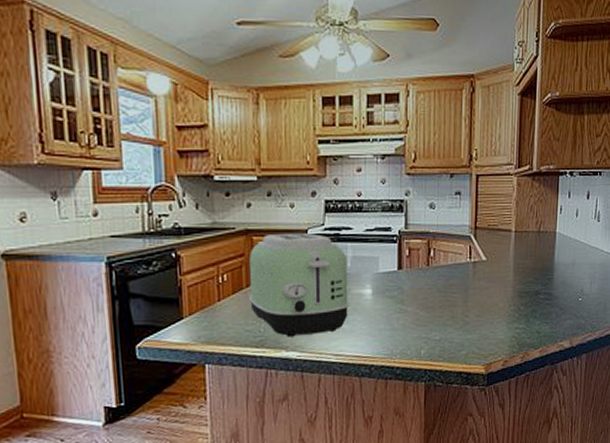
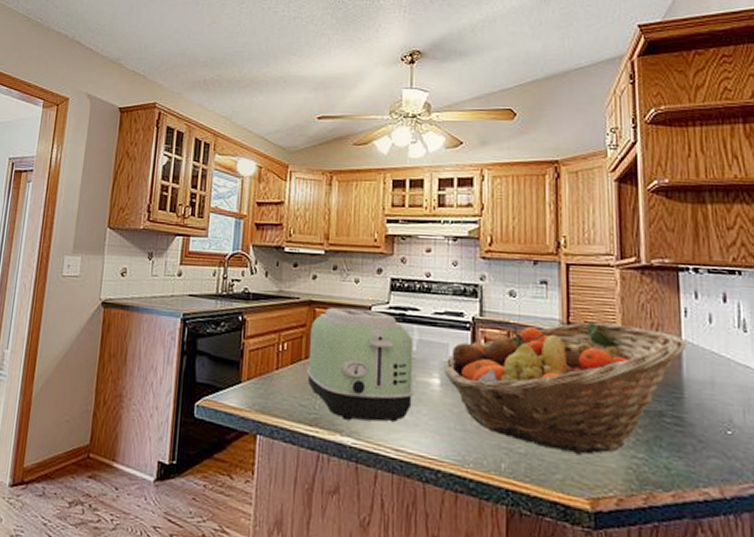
fruit basket: none [374,224,559,334] -> present [443,321,687,456]

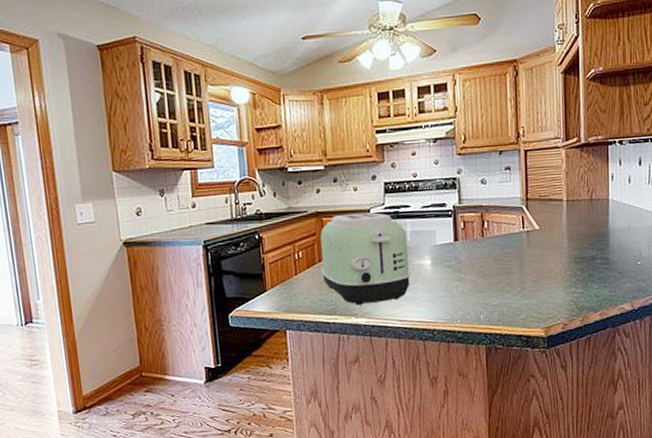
fruit basket: present [443,321,687,456] -> none [432,194,612,299]

